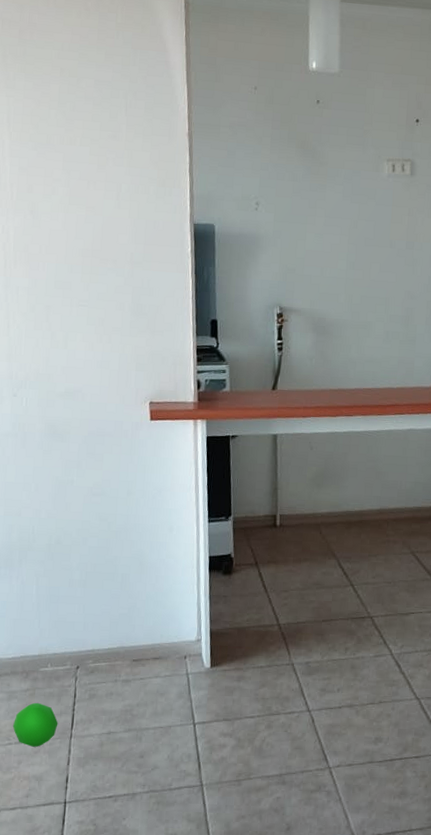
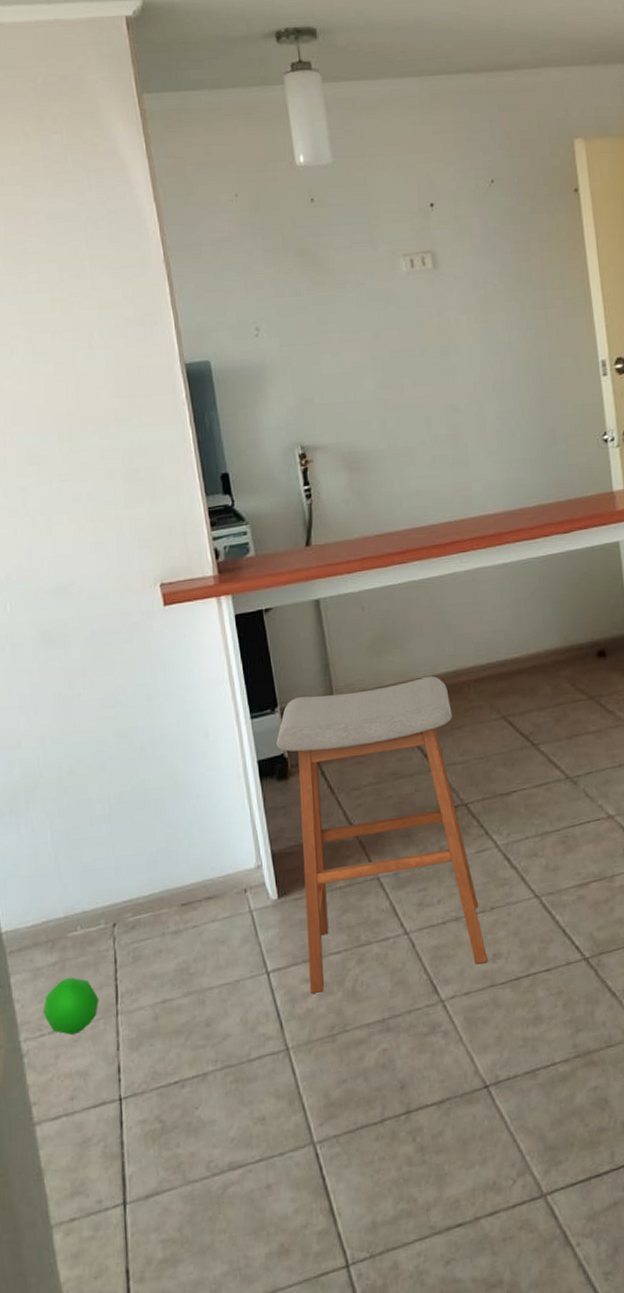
stool: none [225,510,372,746] -> present [276,676,488,994]

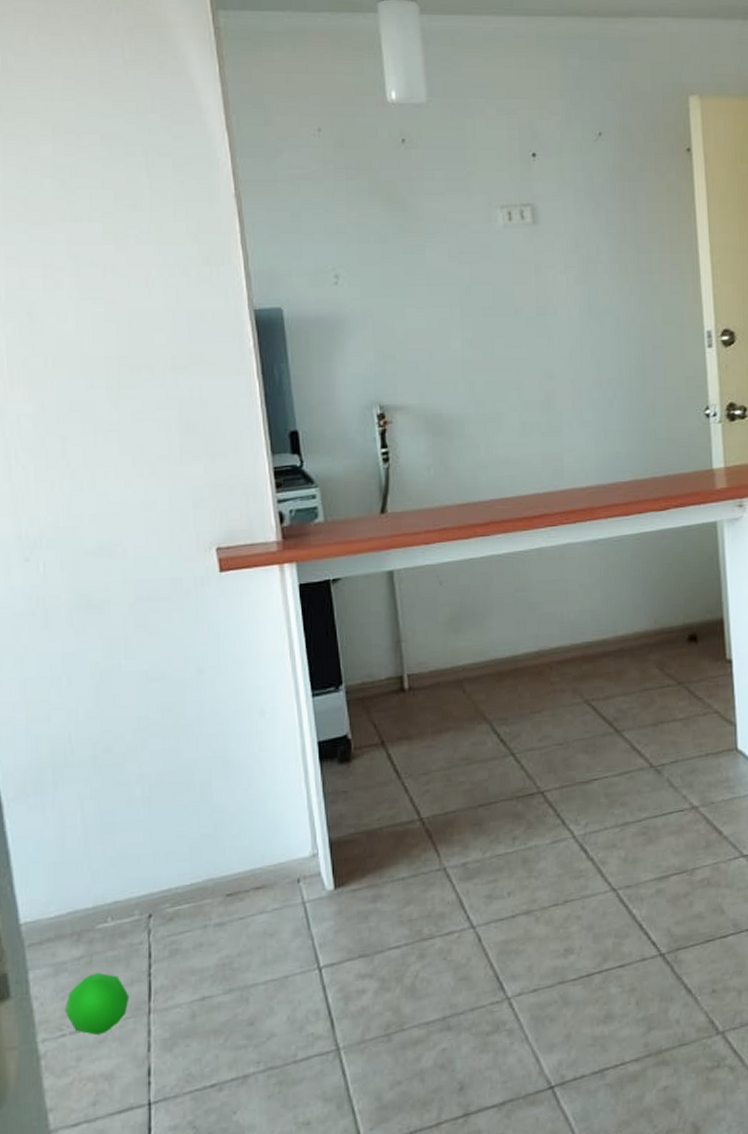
stool: present [276,676,488,994] -> none [339,656,558,990]

